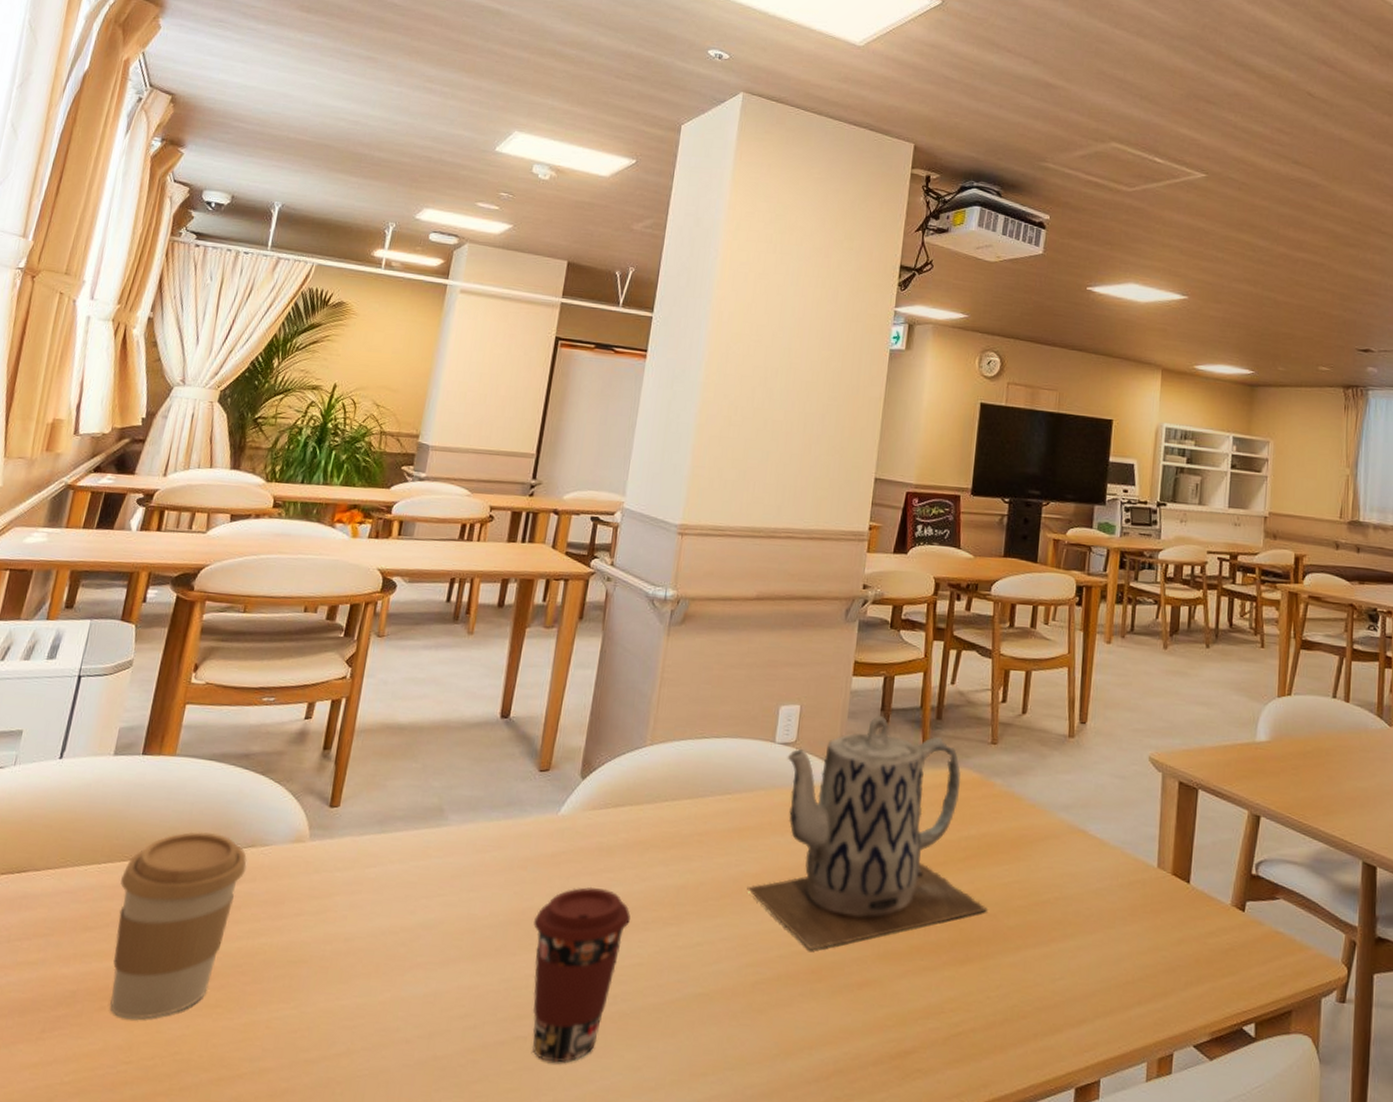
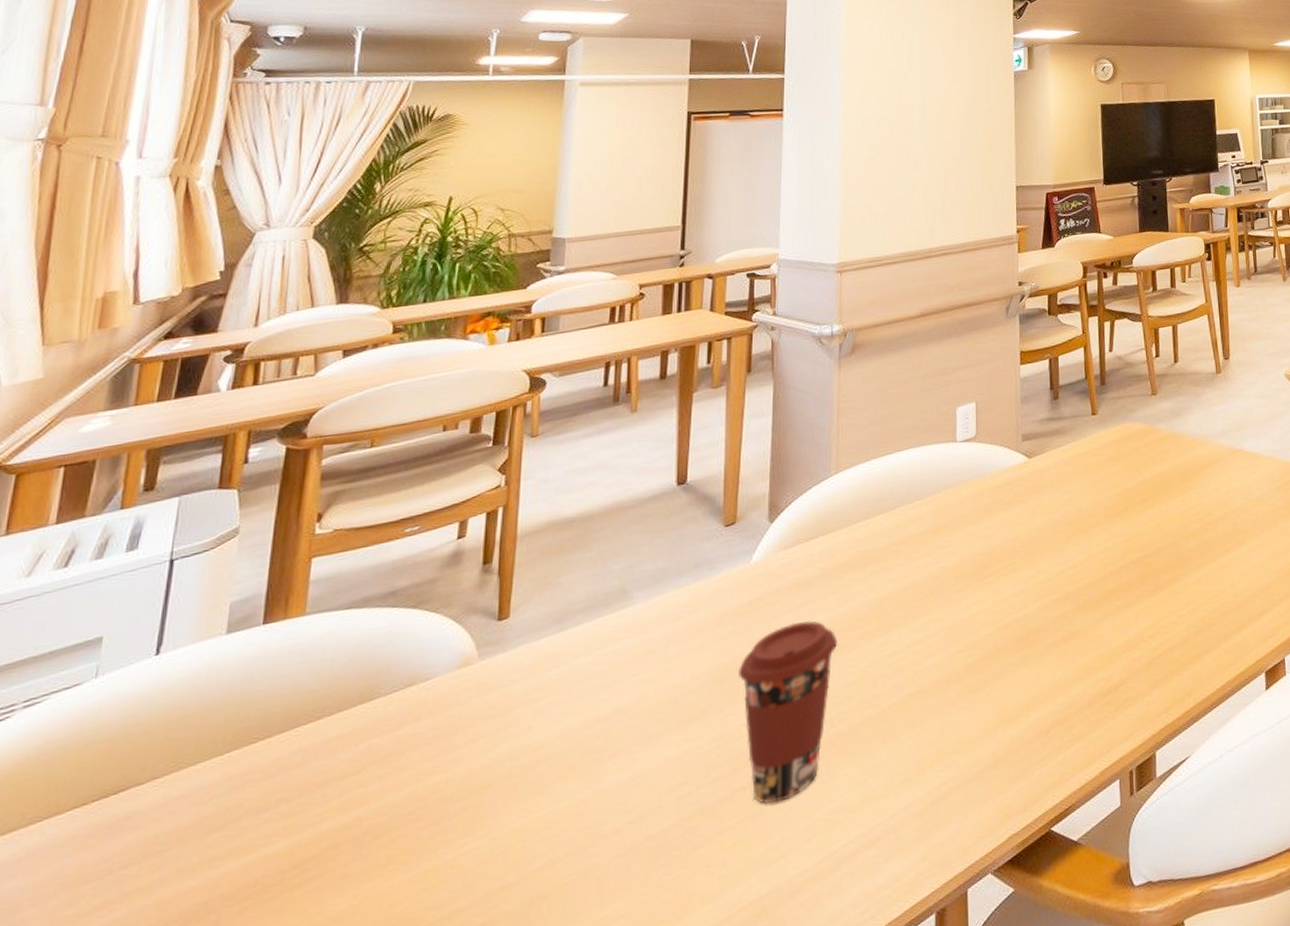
coffee cup: present [110,831,247,1020] -> none [252,683,407,913]
teapot: present [747,715,989,951] -> none [948,393,1170,622]

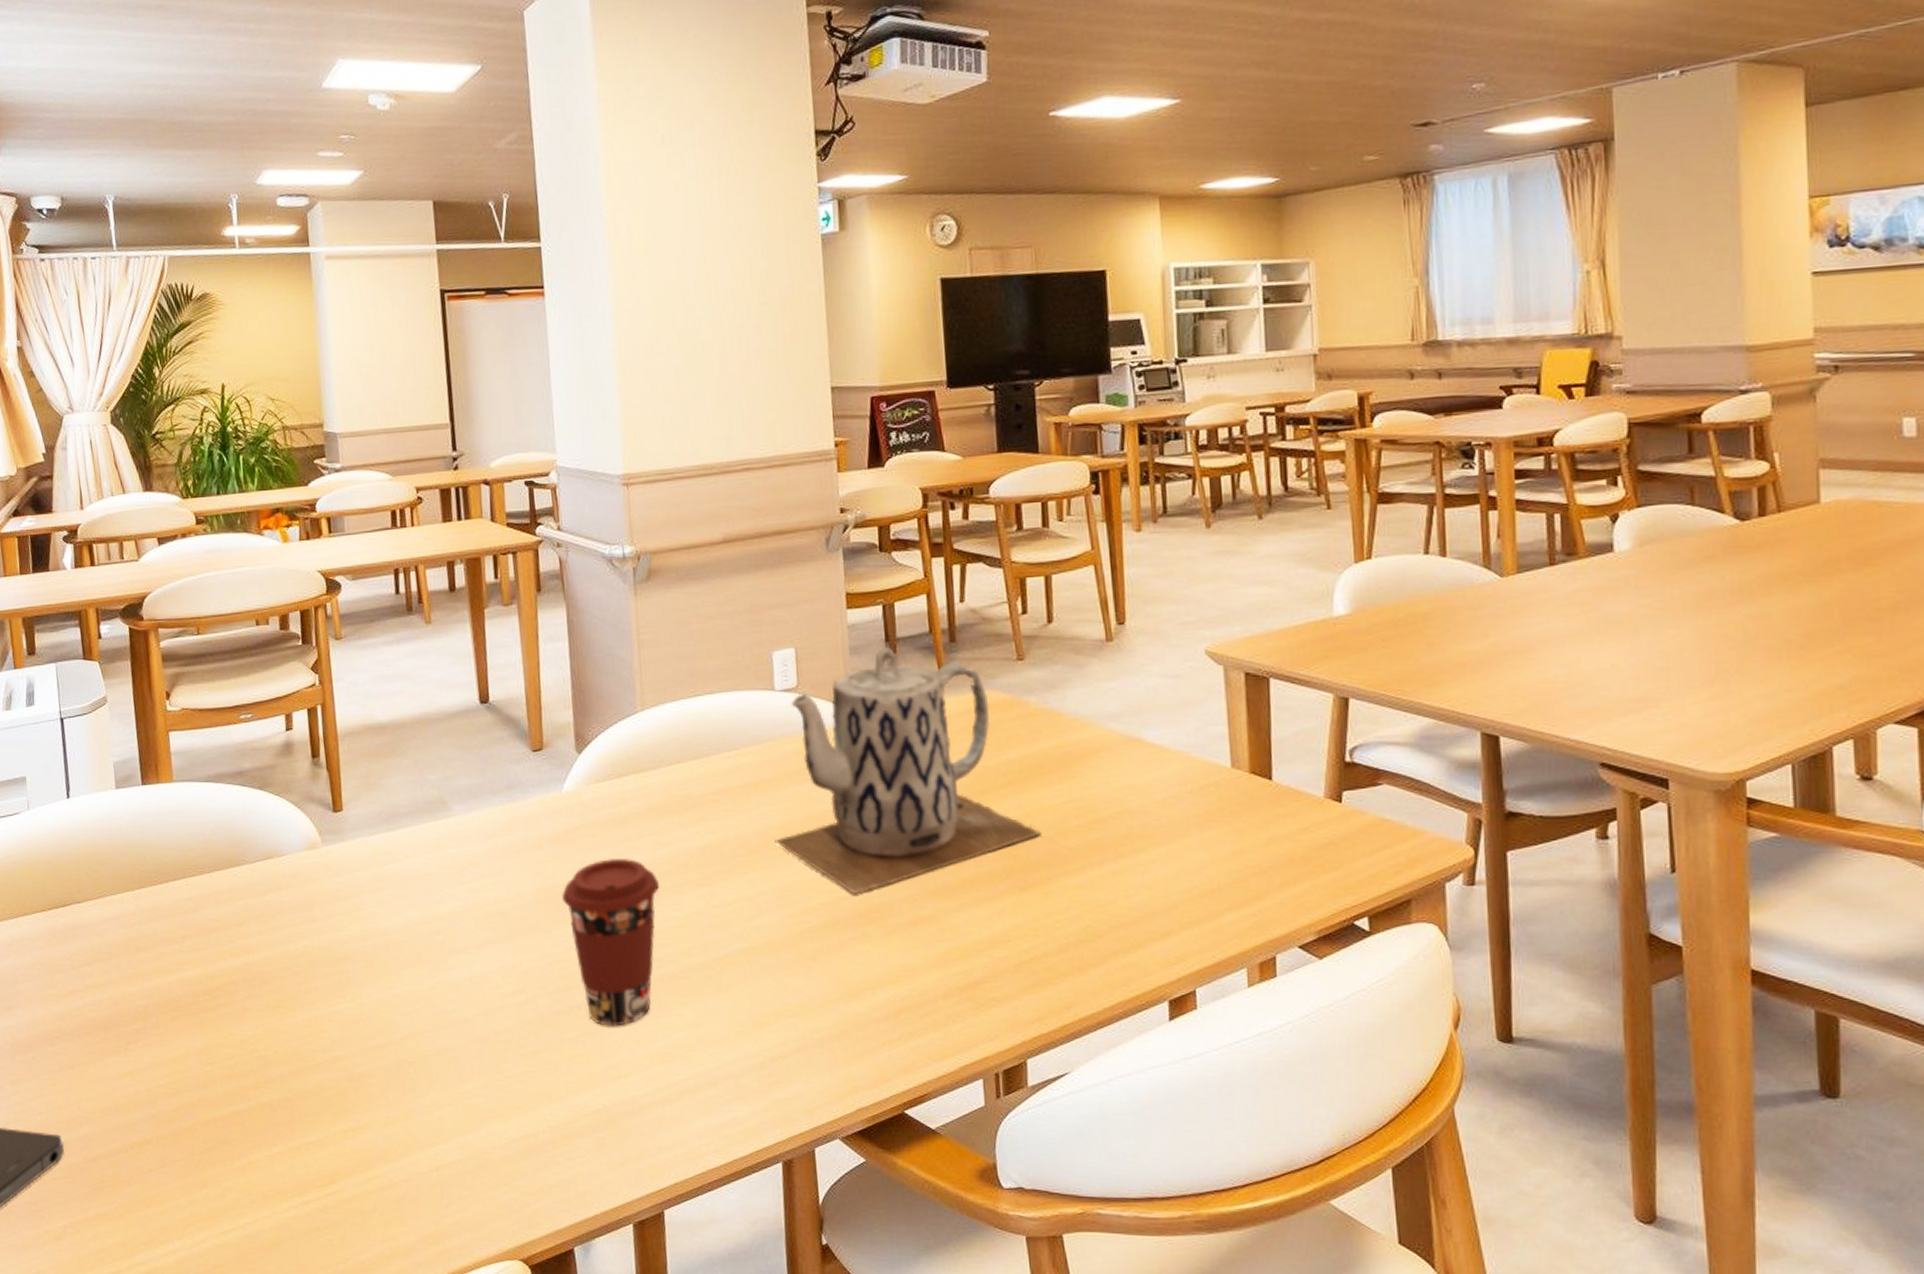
teapot: none [948,393,1170,622] -> present [774,646,1043,895]

